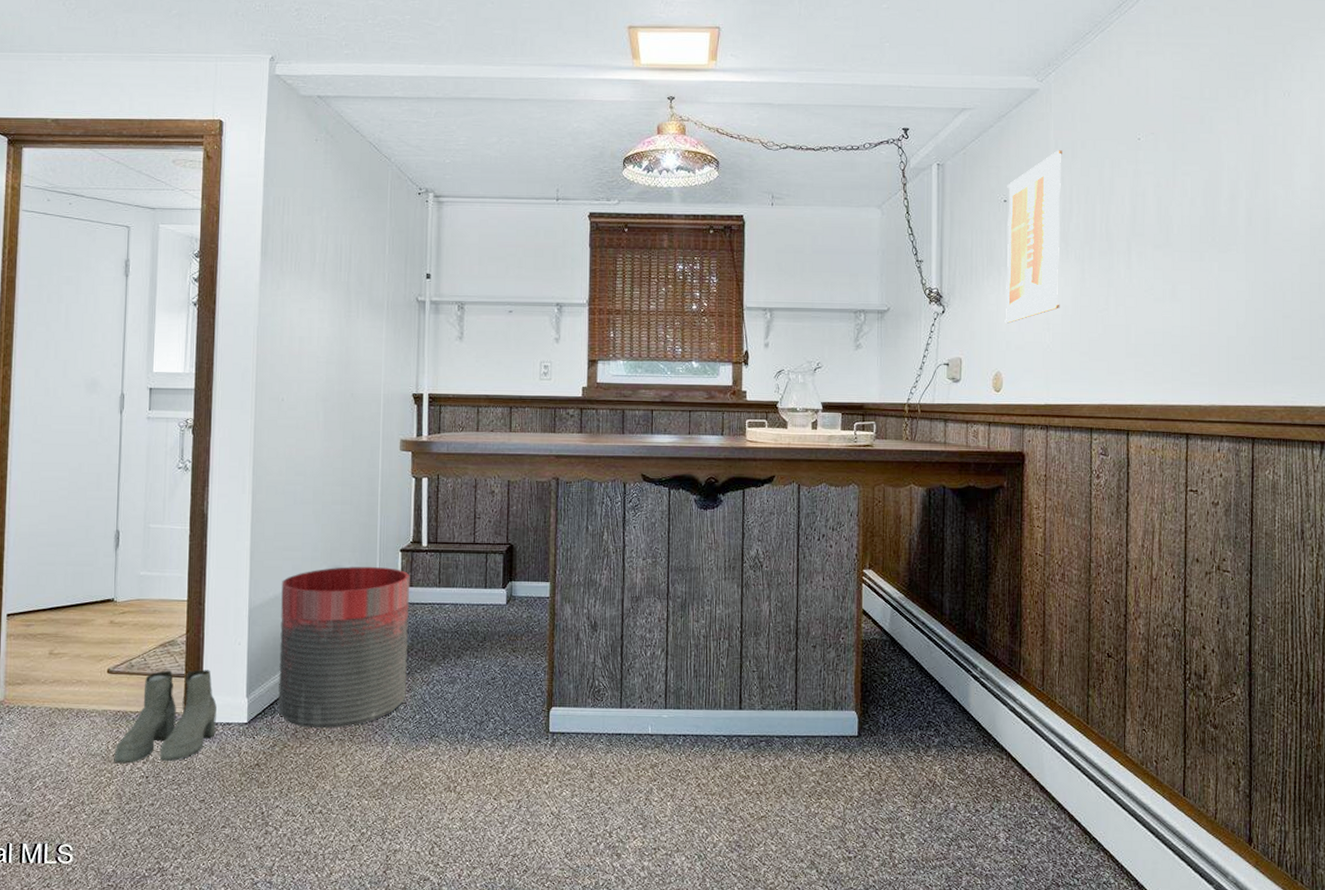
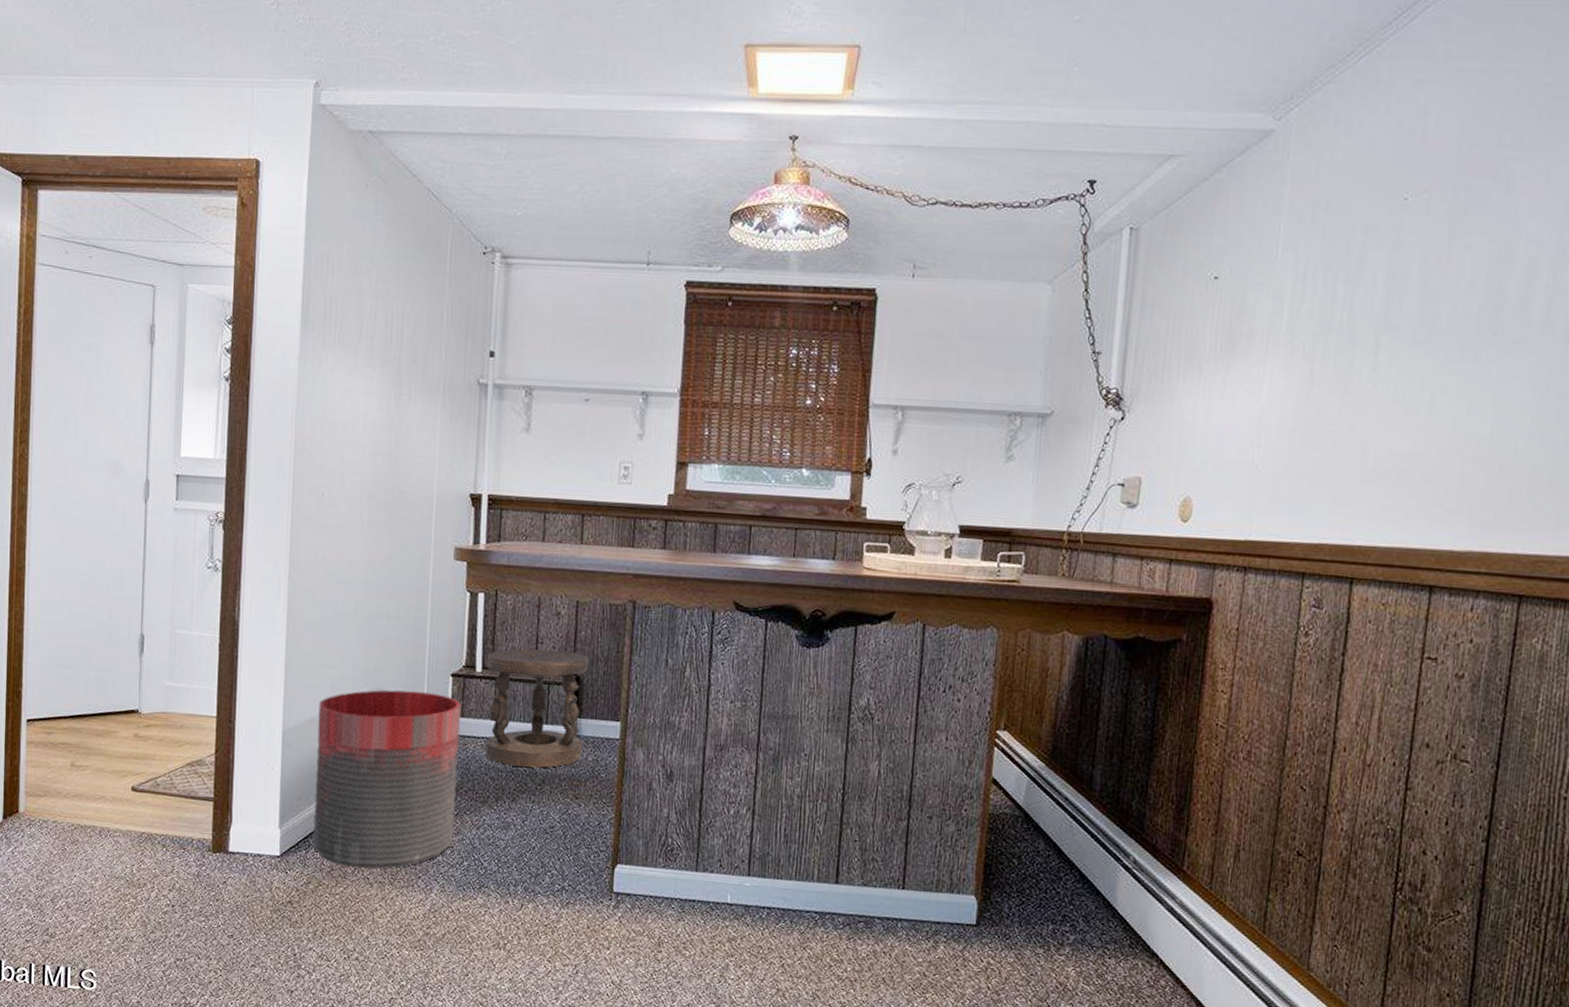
boots: present [114,669,217,764] -> none [138,792,247,891]
stool: none [431,523,521,627] -> present [485,649,589,768]
wall art: present [1005,150,1062,324] -> none [1202,212,1299,436]

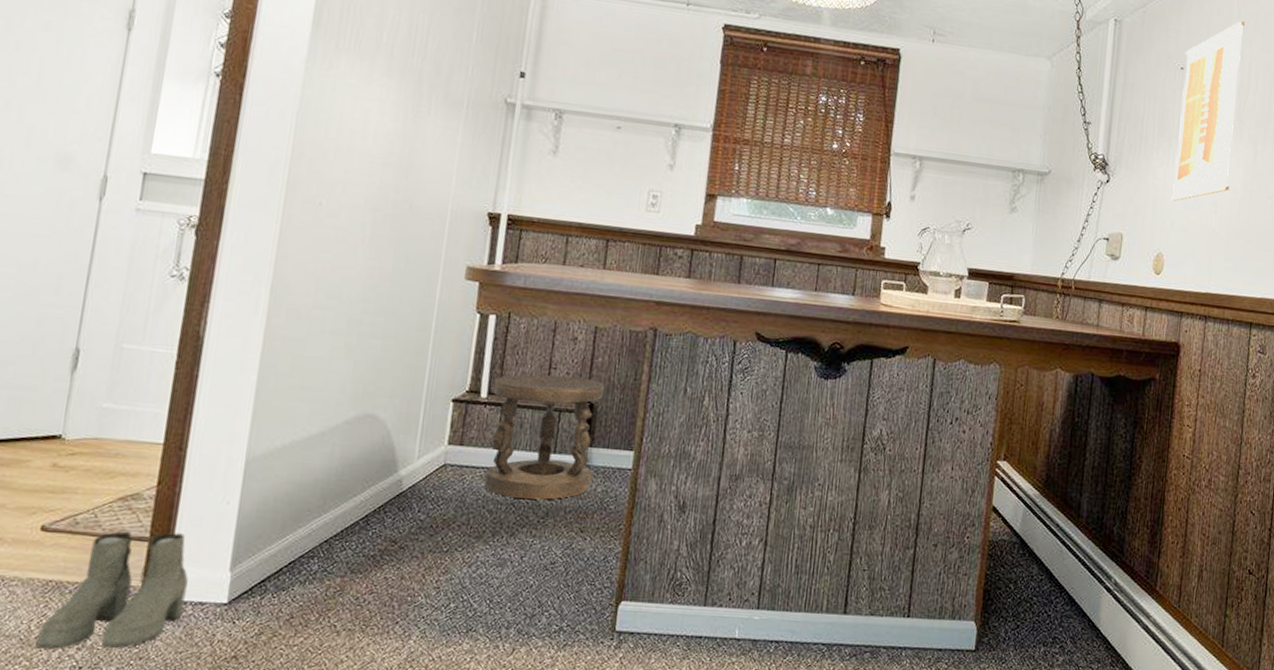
boots: none [138,792,247,891] -> present [35,531,188,650]
trash can: present [313,690,462,869] -> none [270,415,462,615]
wall art: none [1202,212,1299,436] -> present [1171,21,1245,201]

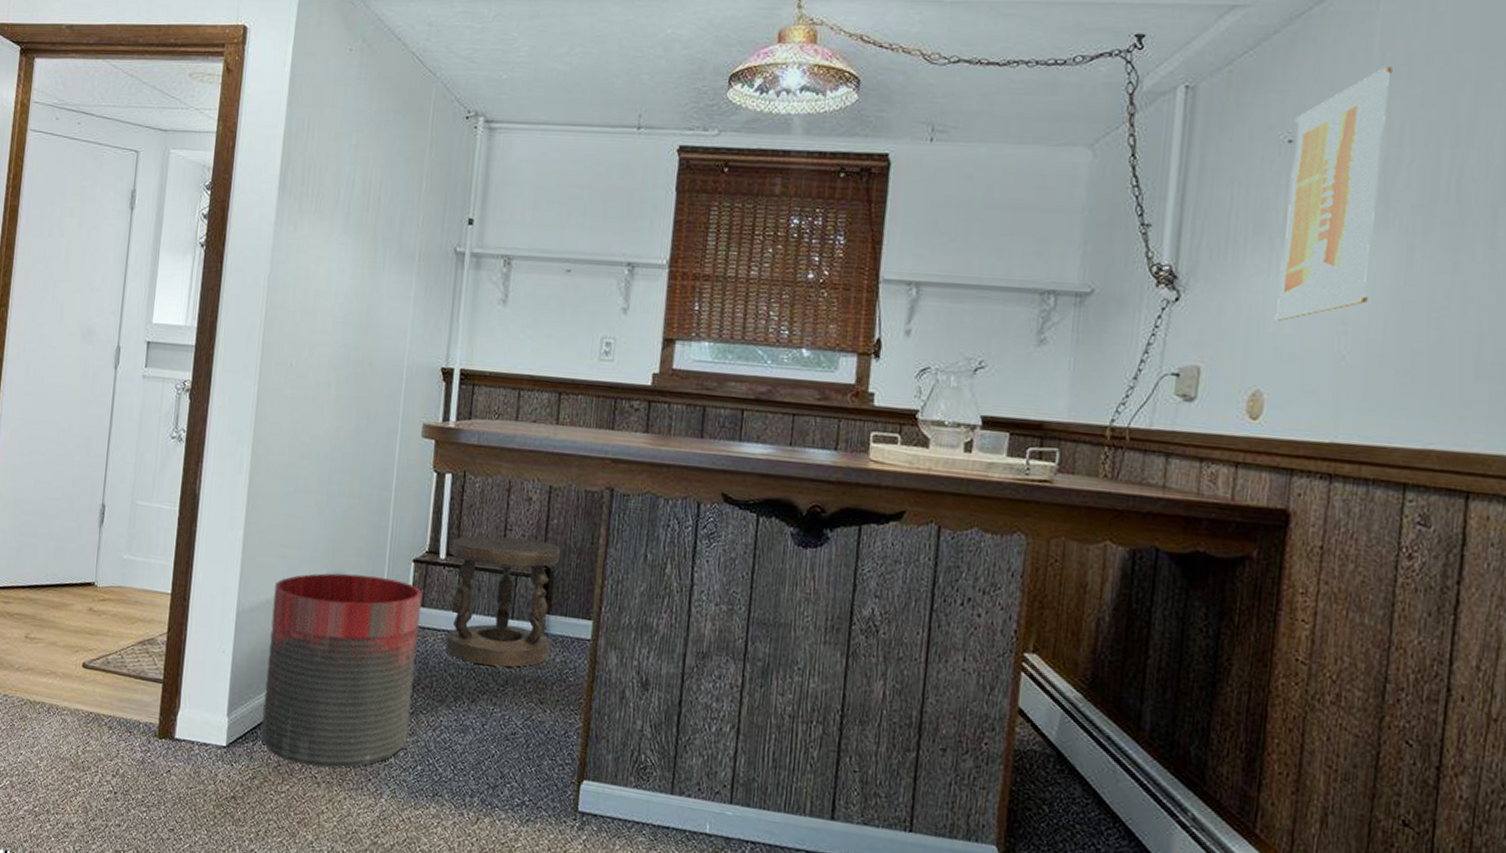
boots: present [35,531,188,650] -> none [82,672,194,779]
trash can: none [270,415,462,615] -> present [260,573,423,768]

